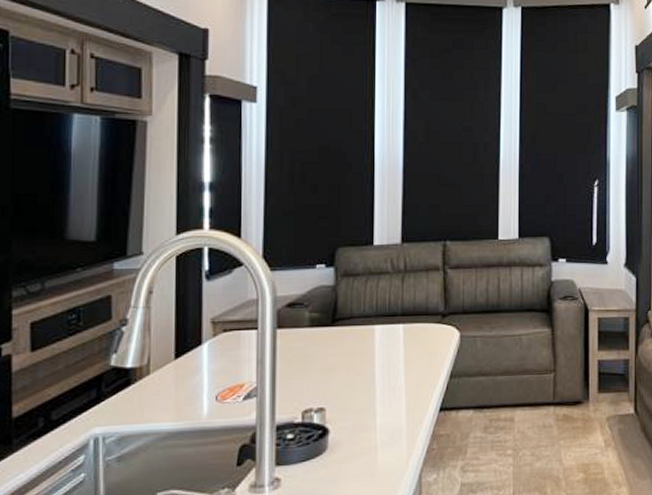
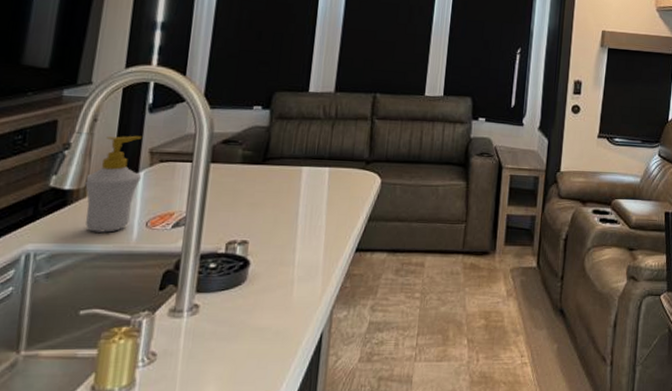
soap bottle: none [146,305,206,410] -> present [84,135,143,233]

